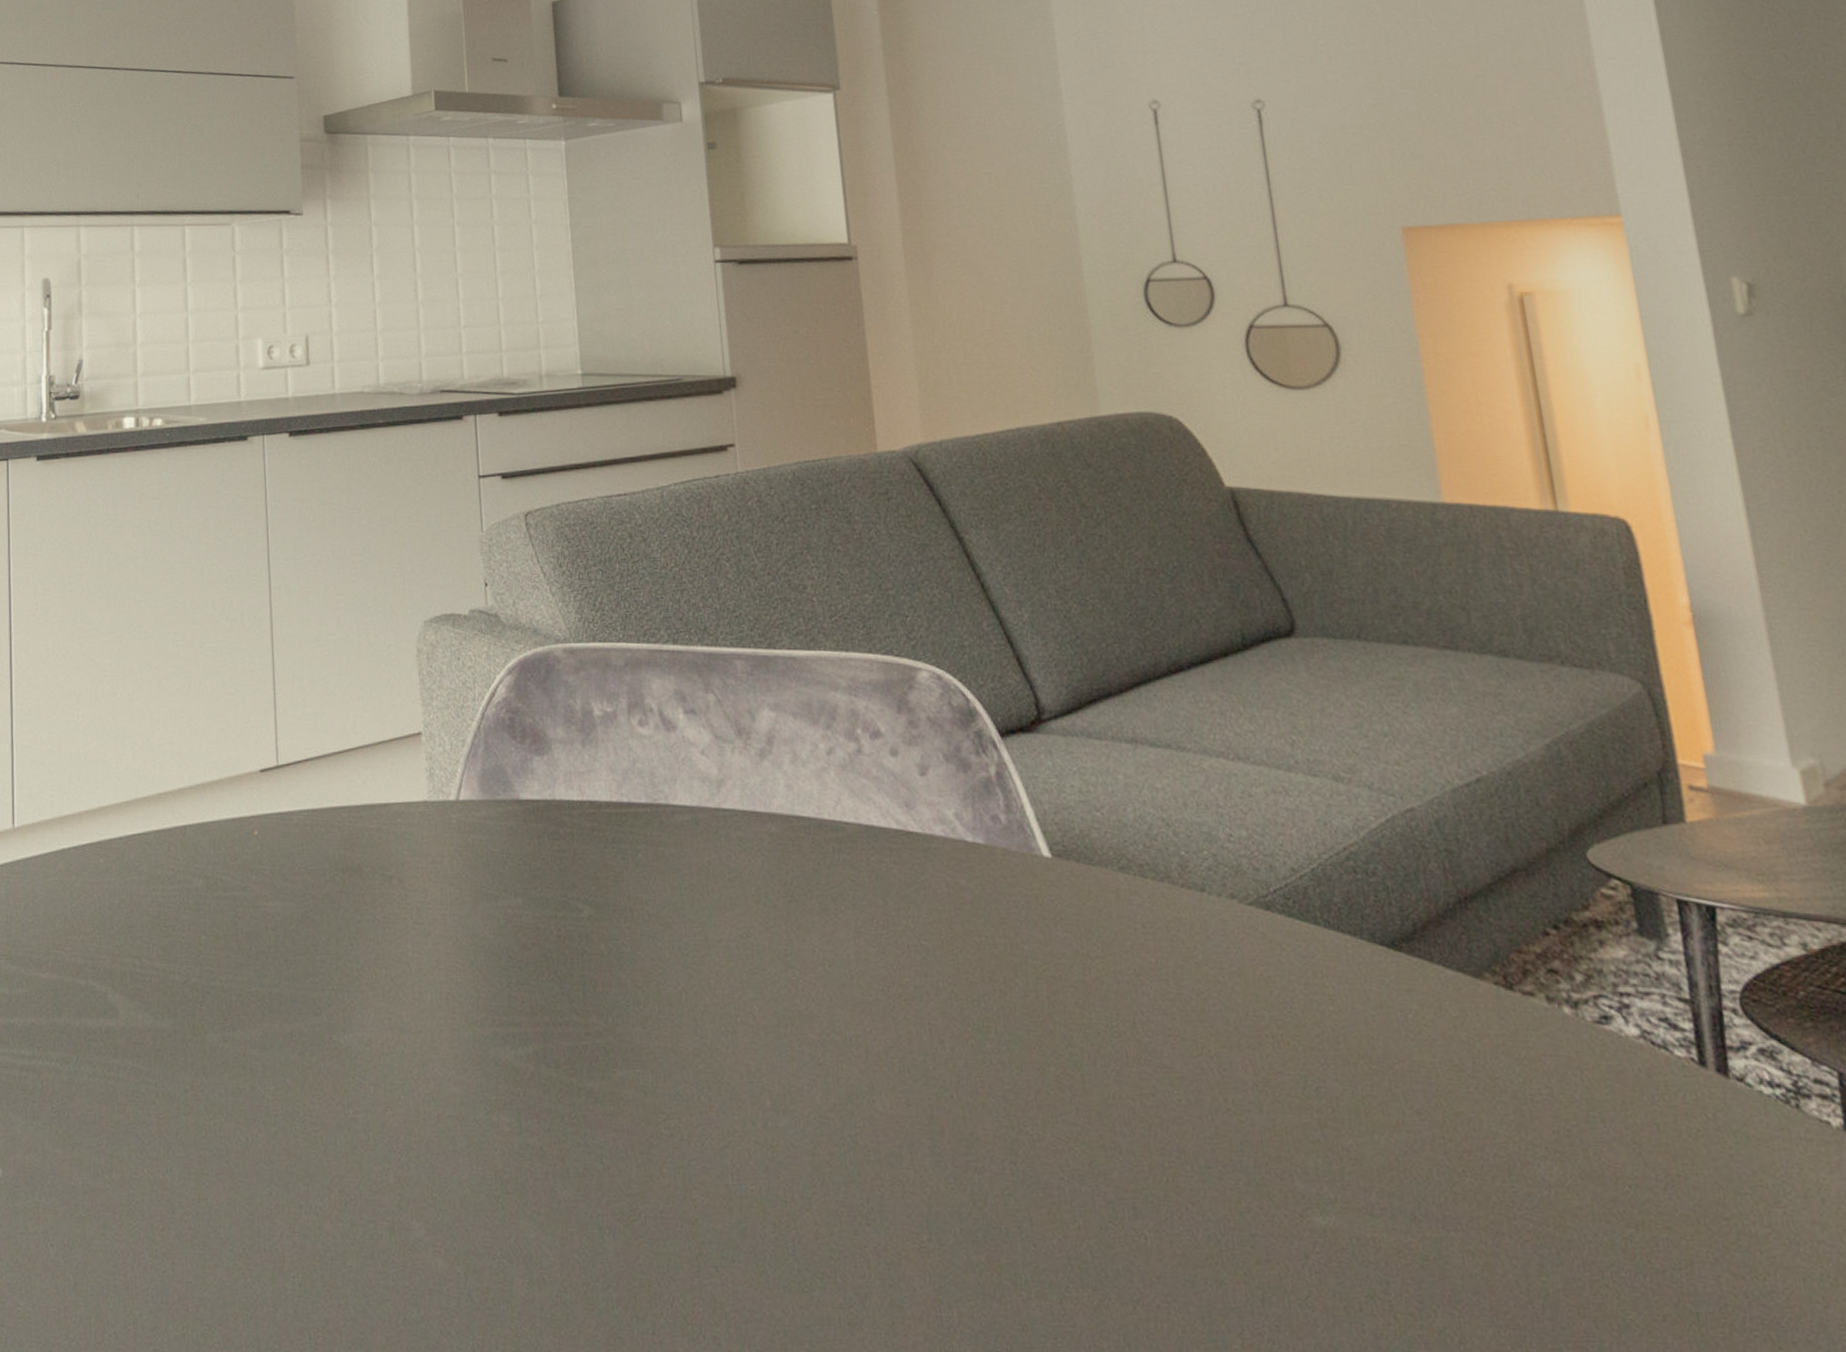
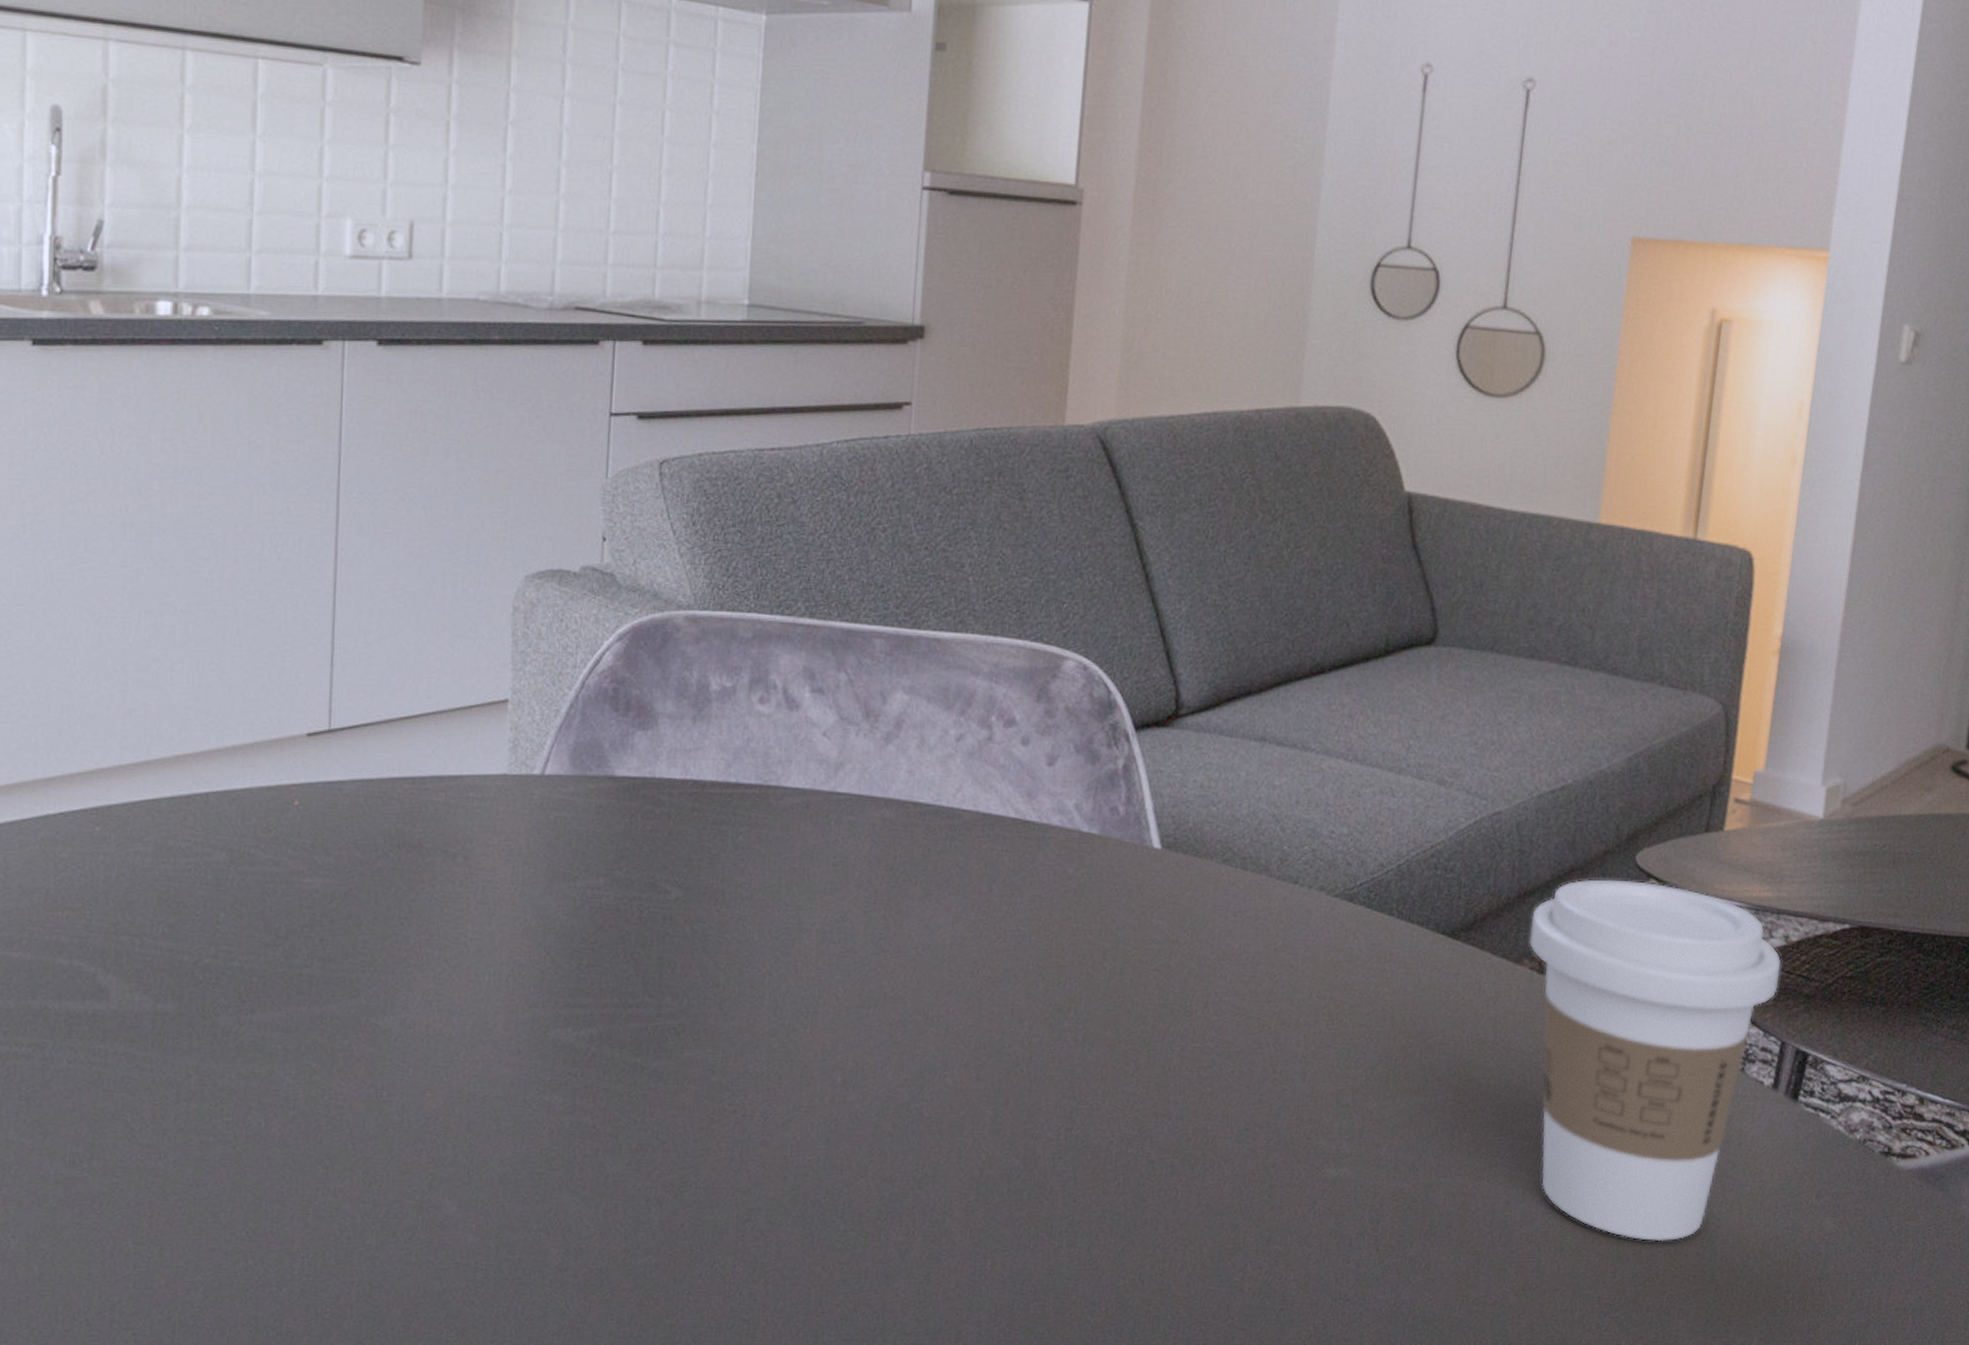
coffee cup: none [1479,881,1814,1324] -> present [1529,879,1781,1242]

